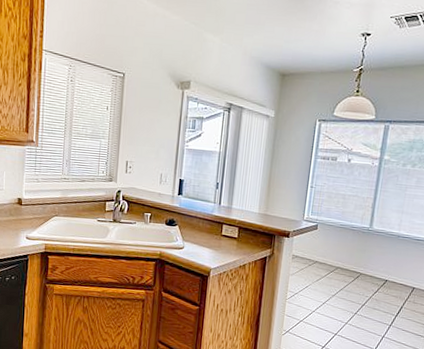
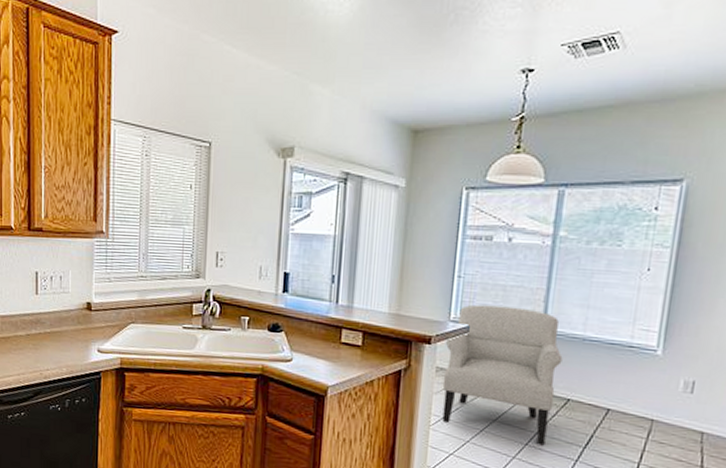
chair: none [295,208,384,315] -> present [442,304,563,446]

